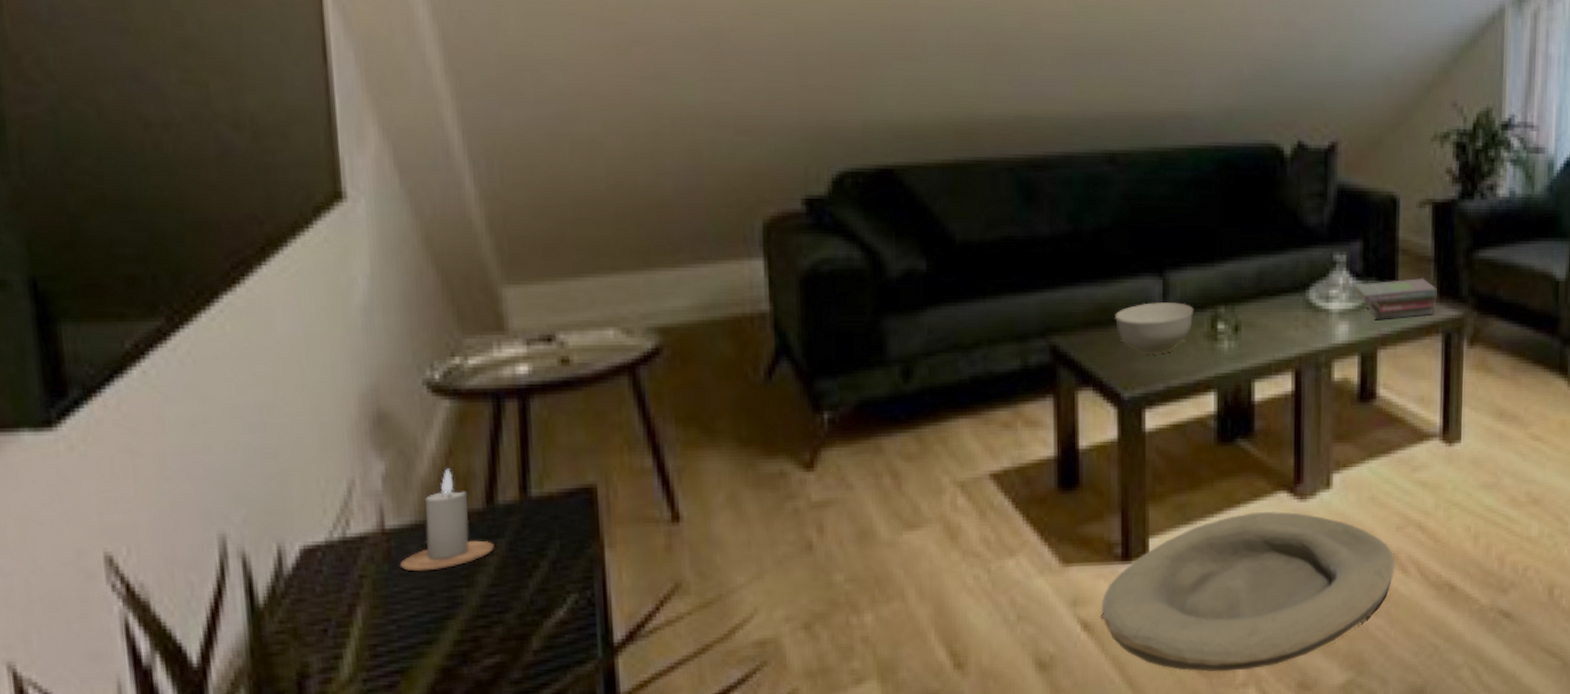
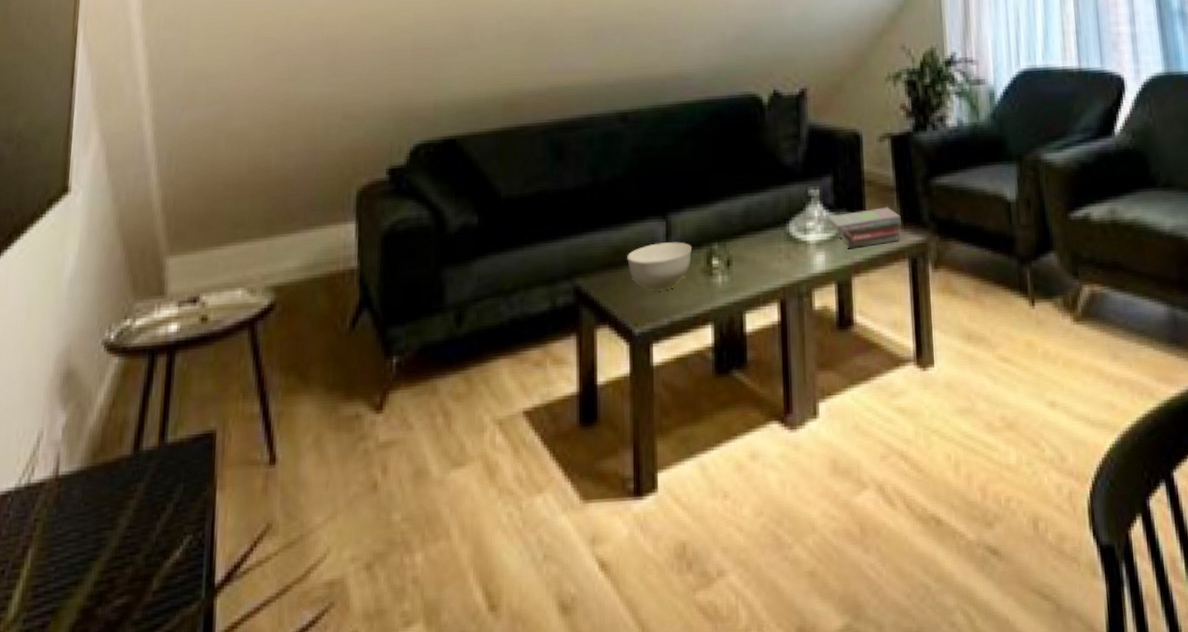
candle: present [399,469,494,572] -> none [64,419,135,515]
dog bed: present [1101,511,1396,672] -> none [616,442,883,616]

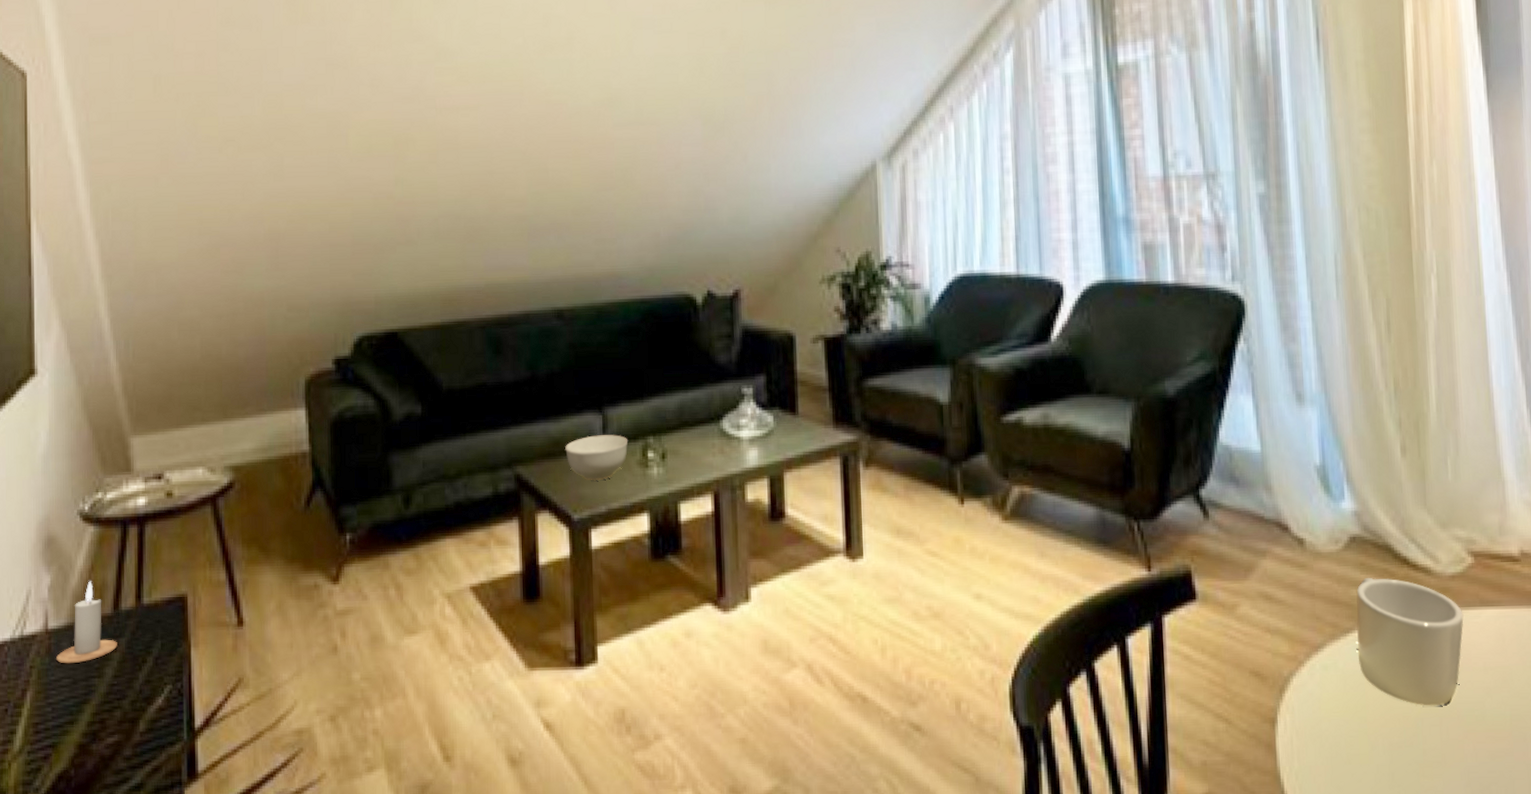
candle: none [64,419,135,515] -> present [55,581,117,664]
books: present [827,207,901,249] -> none [760,407,833,446]

